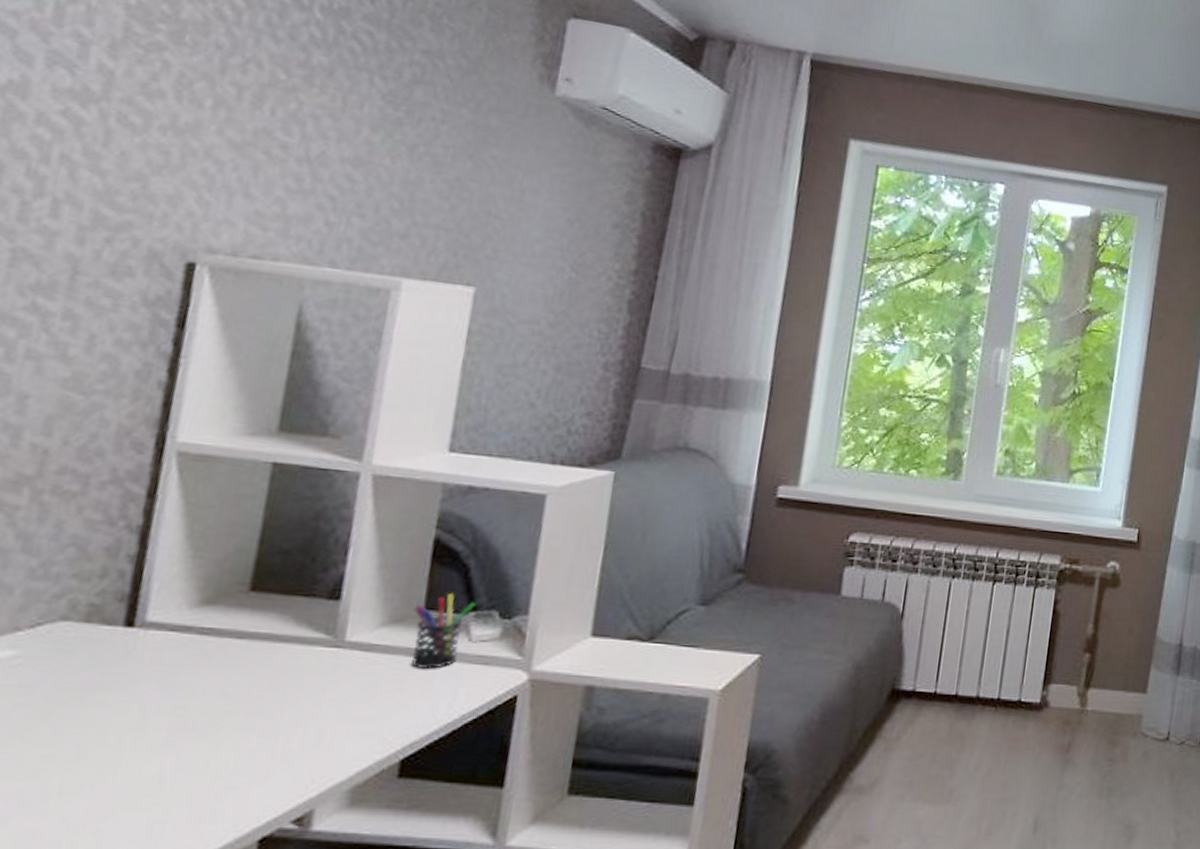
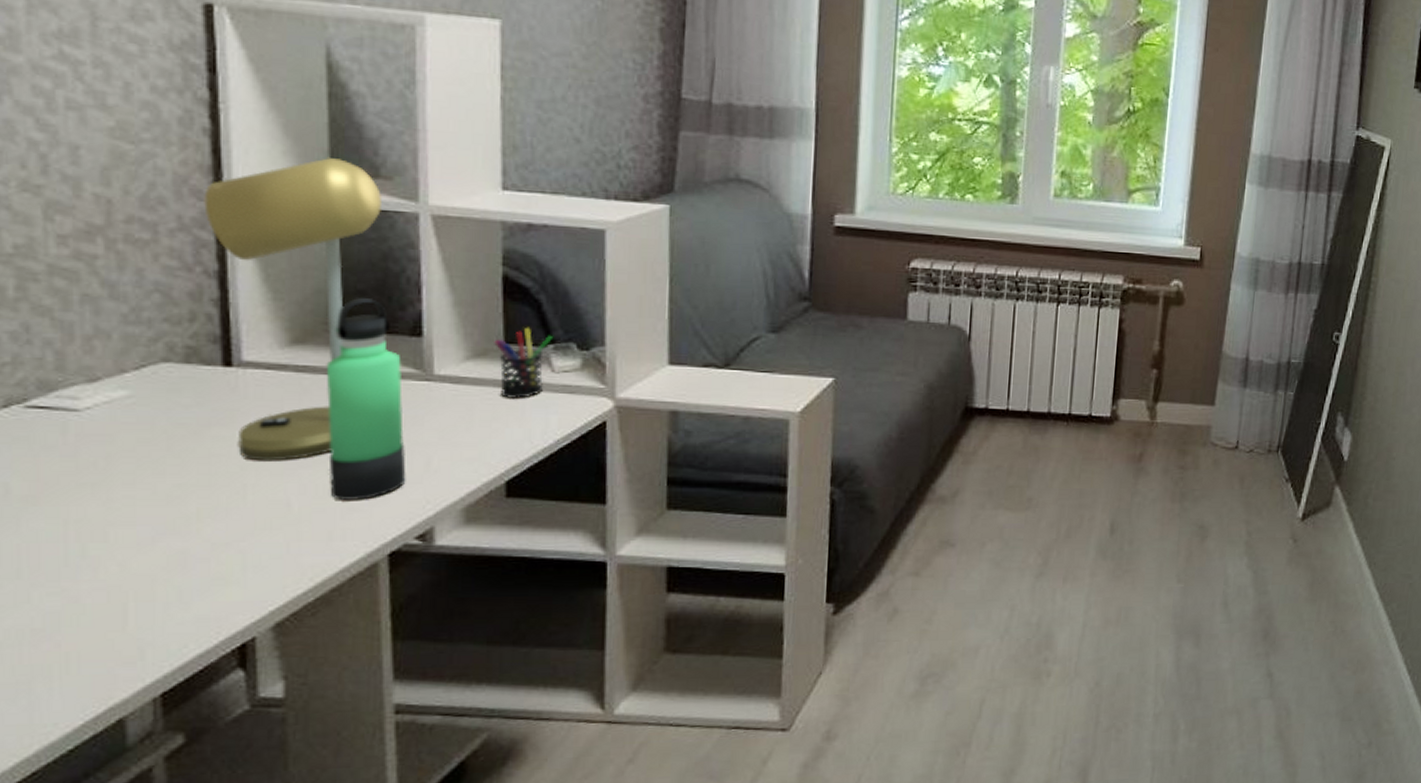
desk lamp: none [120,413,326,732] -> present [204,156,381,461]
thermos bottle: none [209,556,314,777] -> present [326,296,406,500]

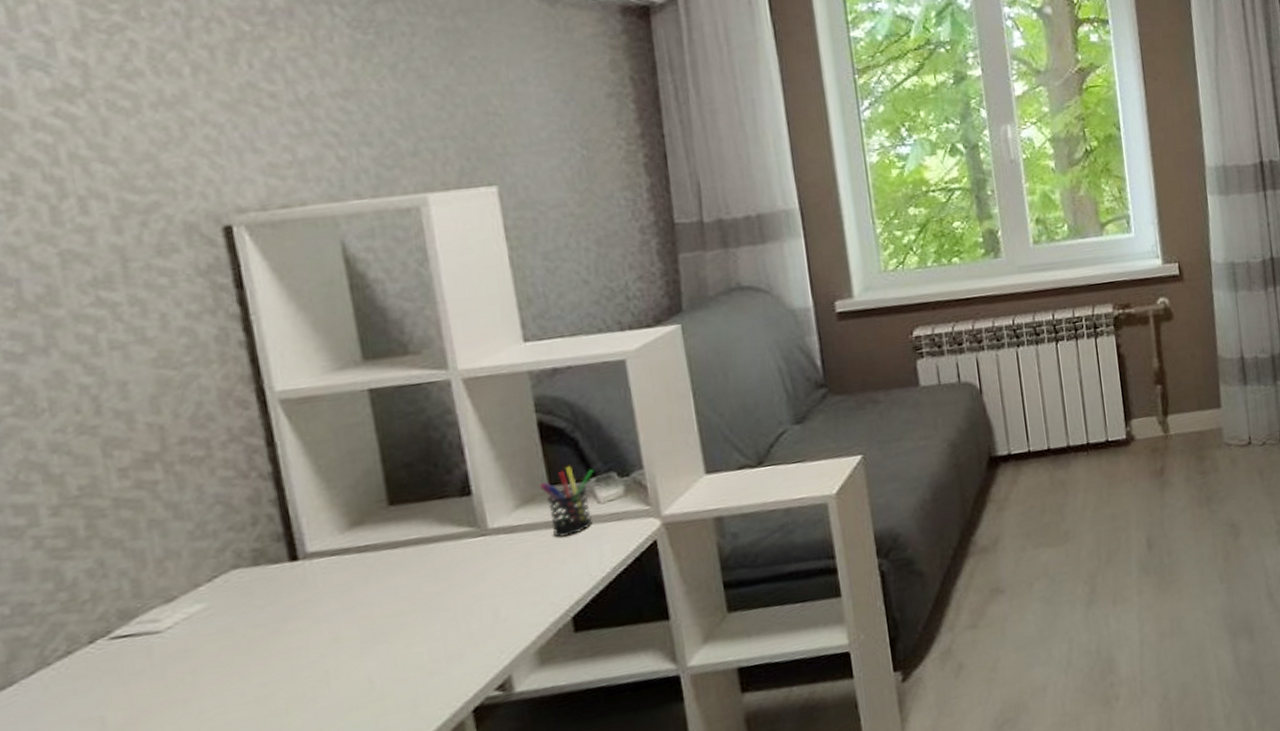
desk lamp: present [204,156,381,461] -> none [248,344,415,646]
thermos bottle: present [326,296,406,500] -> none [385,468,478,668]

